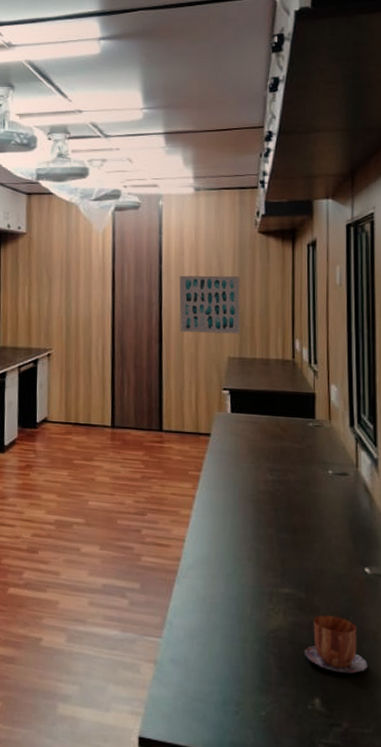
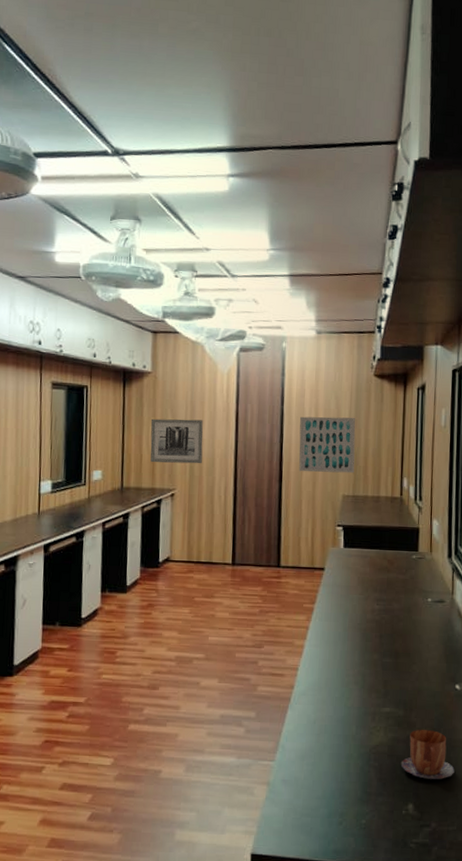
wall art: none [26,278,79,324] -> present [150,418,203,464]

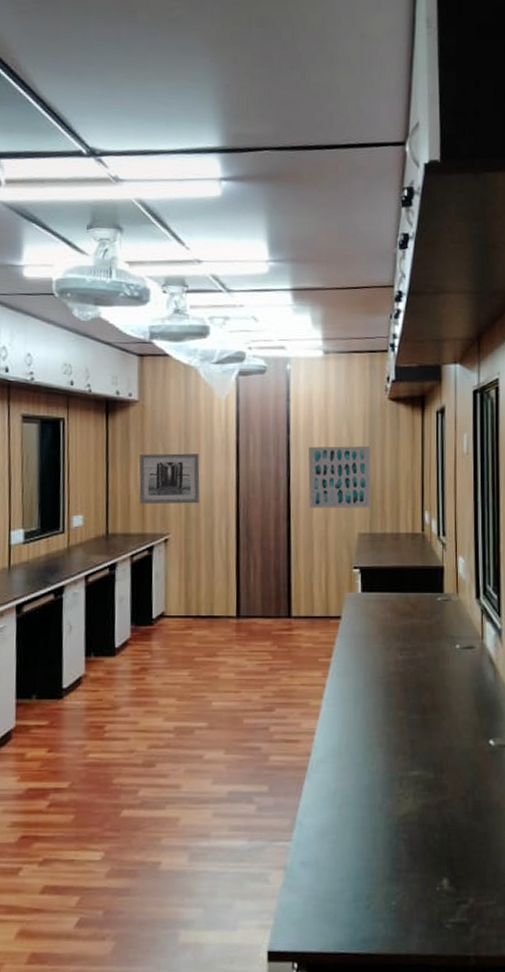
mug: present [401,729,455,779] -> none [434,792,492,849]

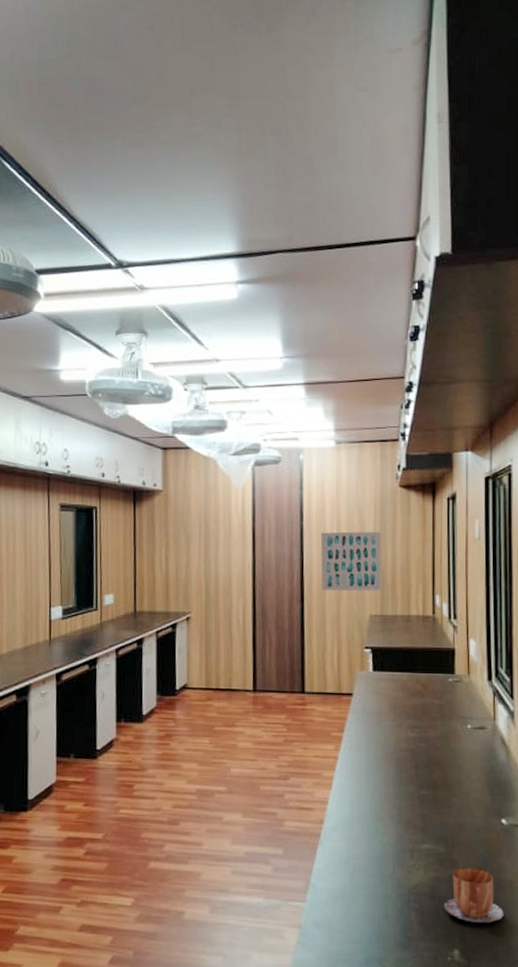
wall art: present [139,453,200,505] -> none [163,538,219,586]
mug: none [434,792,492,849] -> present [445,867,504,923]

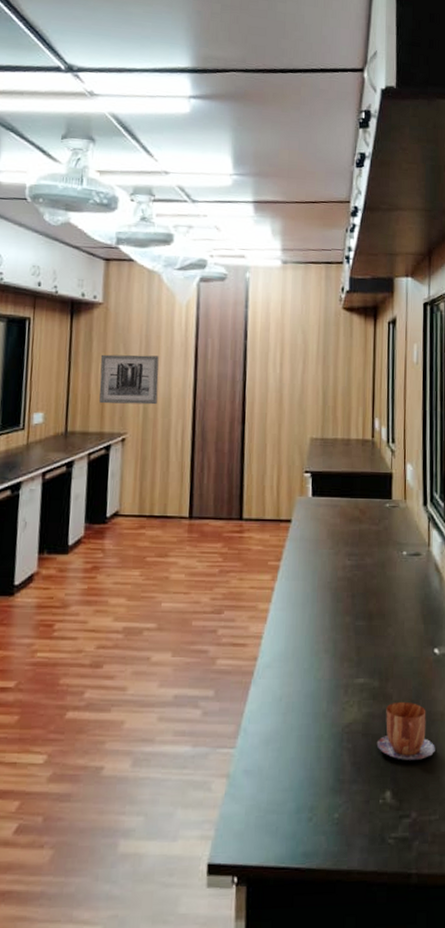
wall art: none [163,538,219,586] -> present [99,354,159,405]
wall art: present [320,531,382,592] -> none [263,352,324,414]

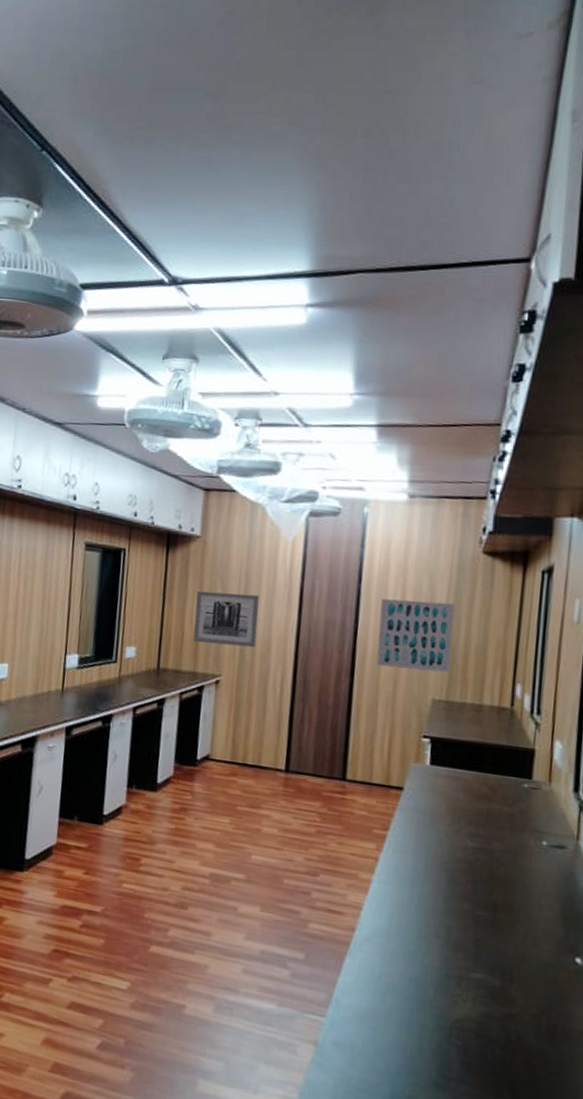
wall art: none [263,352,324,414] -> present [376,598,455,673]
mug: present [377,701,435,760] -> none [494,1007,569,1078]

